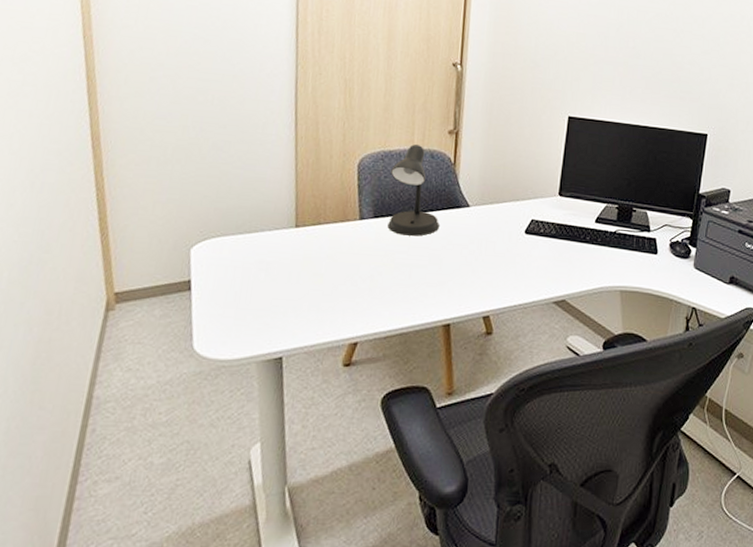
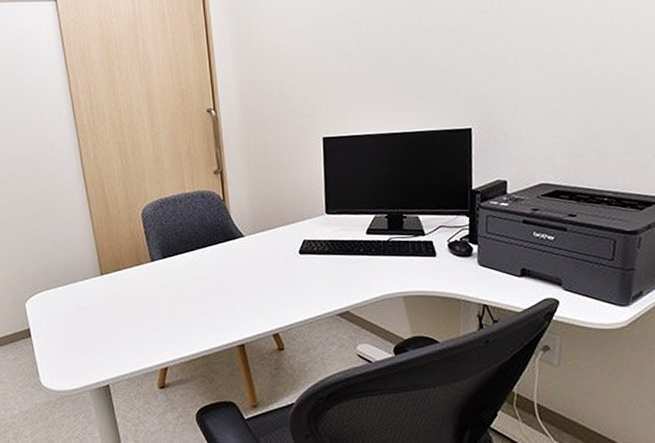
desk lamp: present [387,144,439,236] -> none [170,188,220,270]

